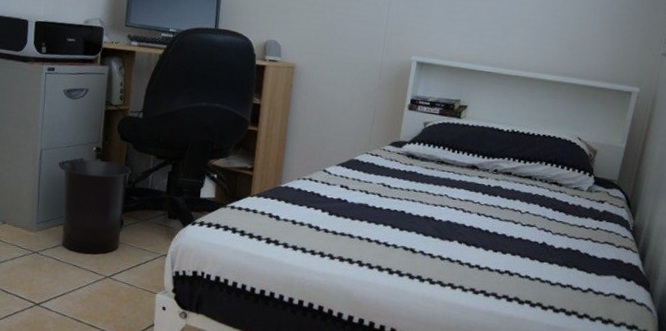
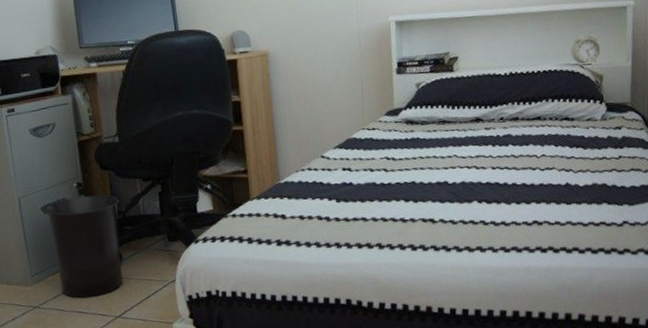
alarm clock: none [571,105,602,138] -> present [571,30,602,65]

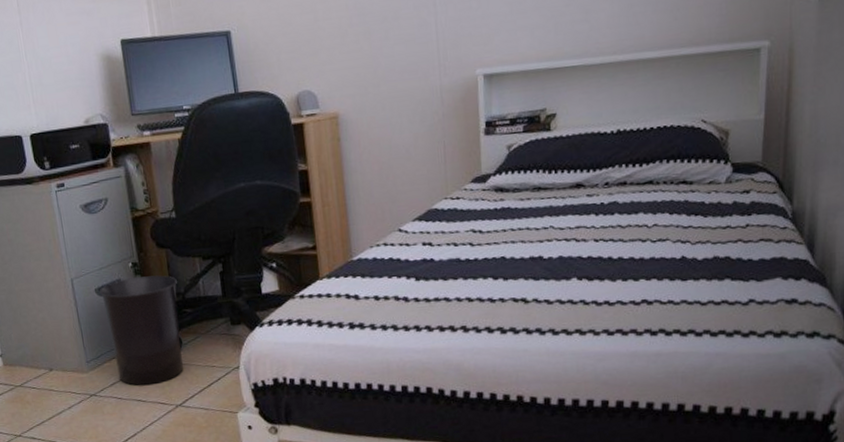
alarm clock: present [571,30,602,65] -> none [691,77,729,119]

